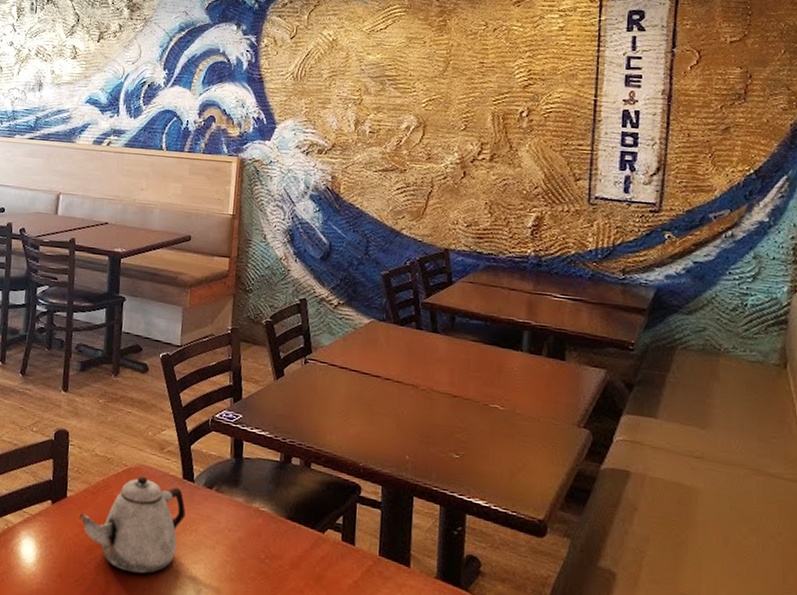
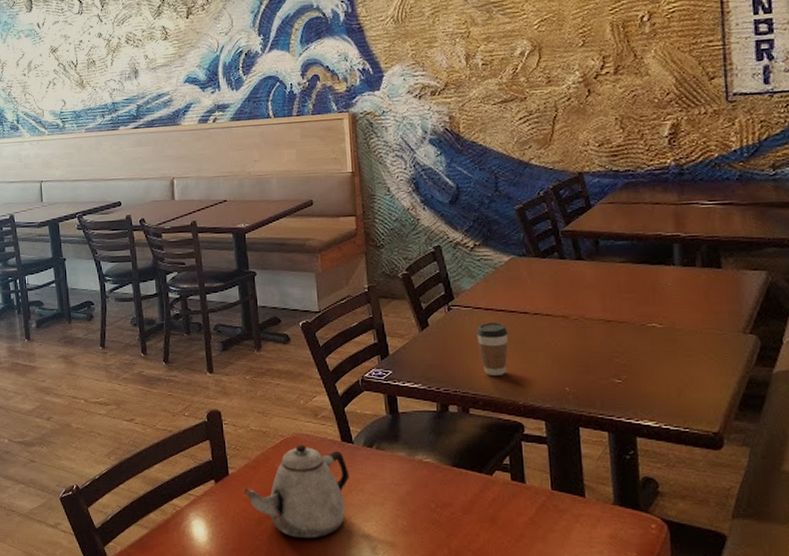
coffee cup: none [328,381,359,435] -> present [477,323,509,377]

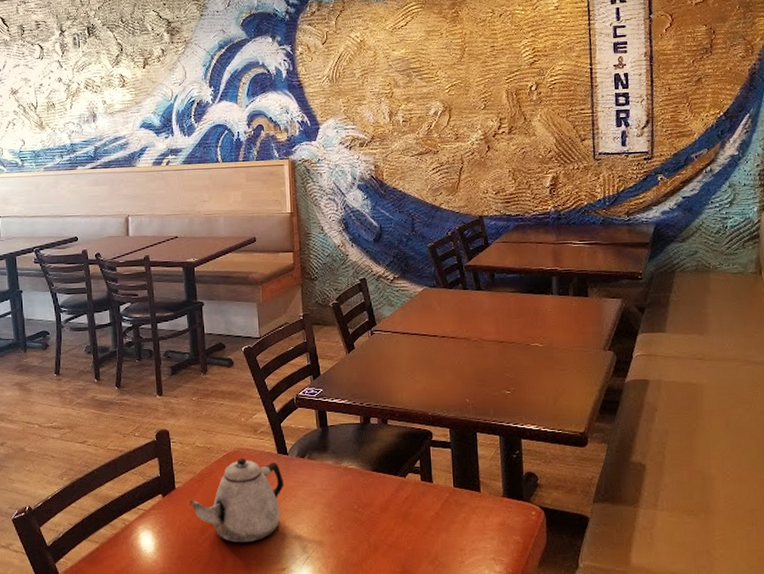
coffee cup: present [477,323,509,377] -> none [395,345,421,392]

